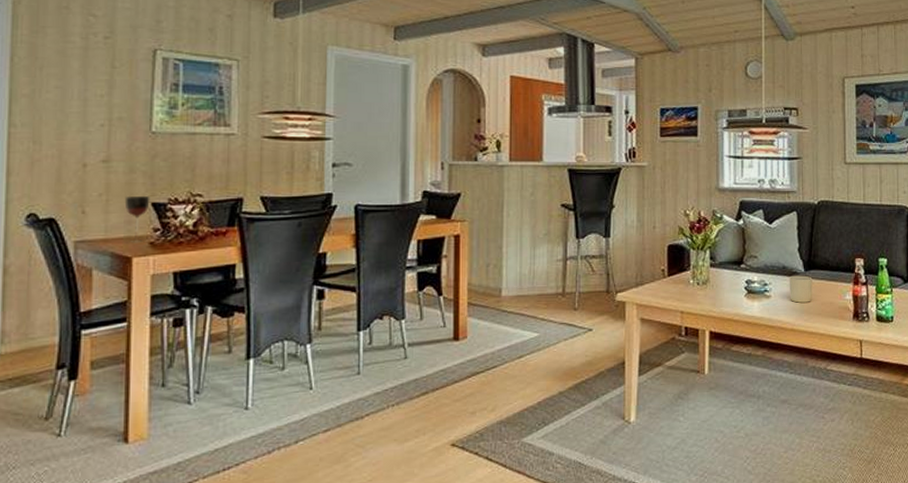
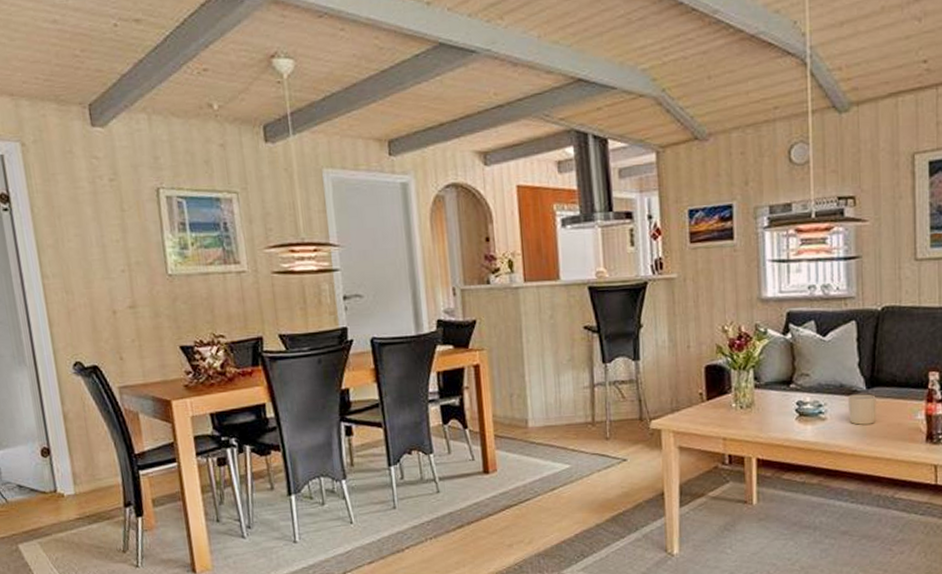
wineglass: present [124,195,150,245] -> none [155,339,183,388]

